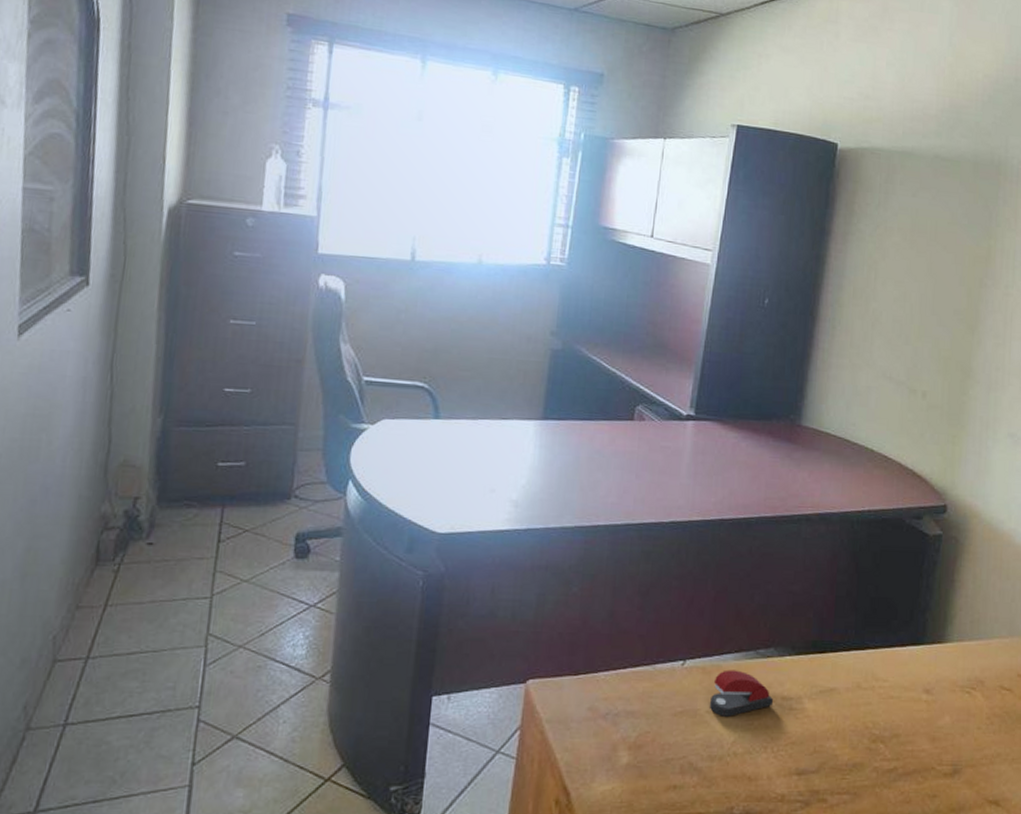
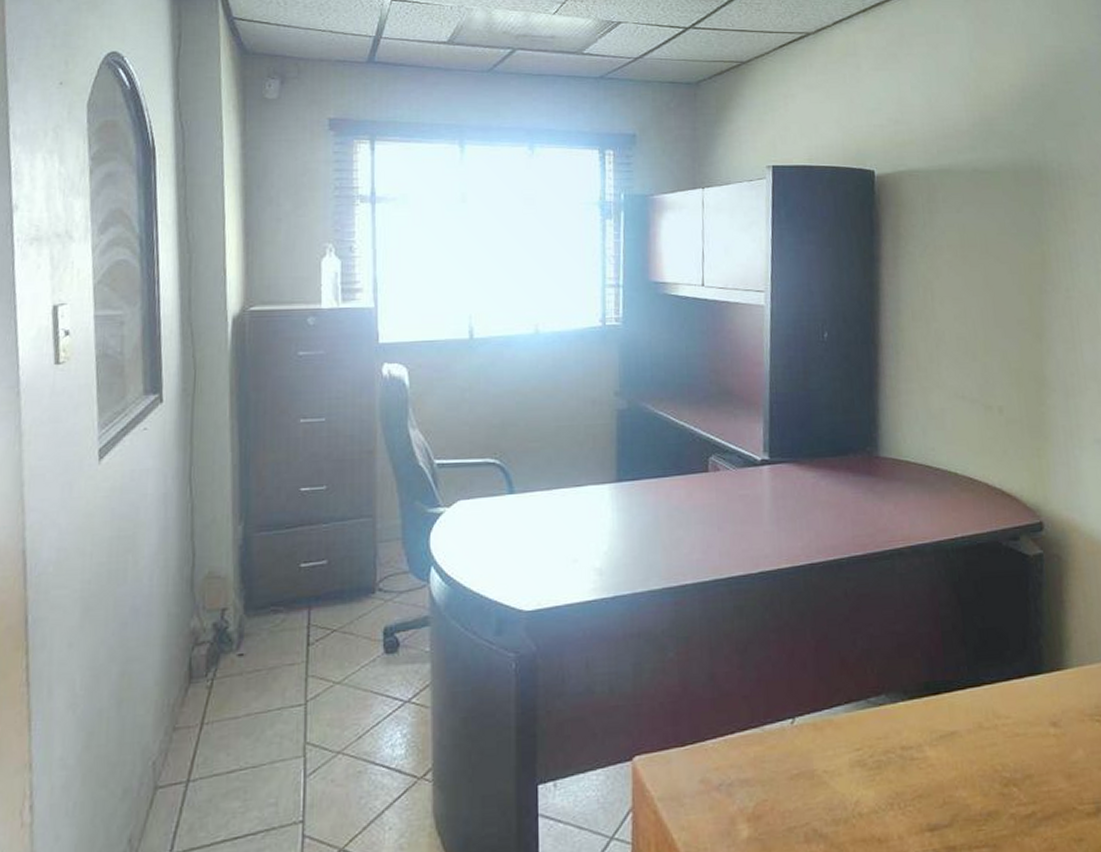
stapler: present [709,669,774,717] -> none [825,722,893,775]

